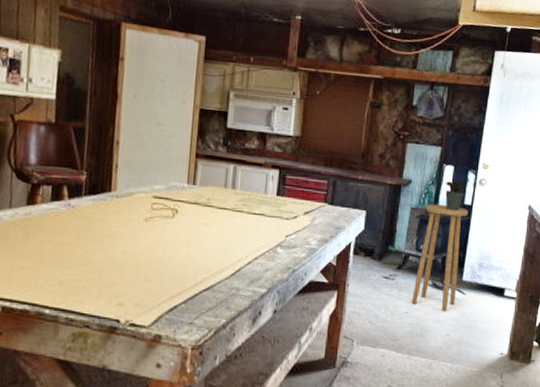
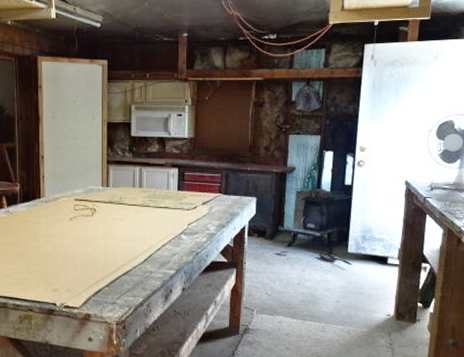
stool: present [412,203,469,311] -> none [303,186,349,280]
potted plant: present [444,177,466,211] -> none [325,161,346,191]

